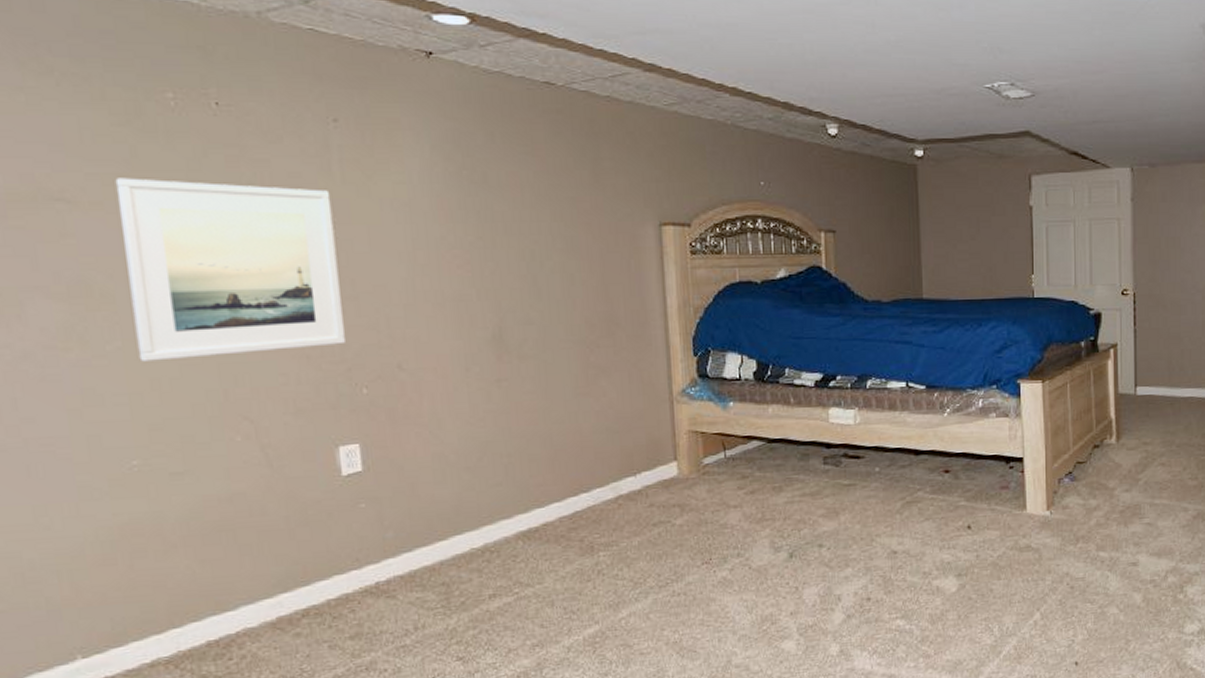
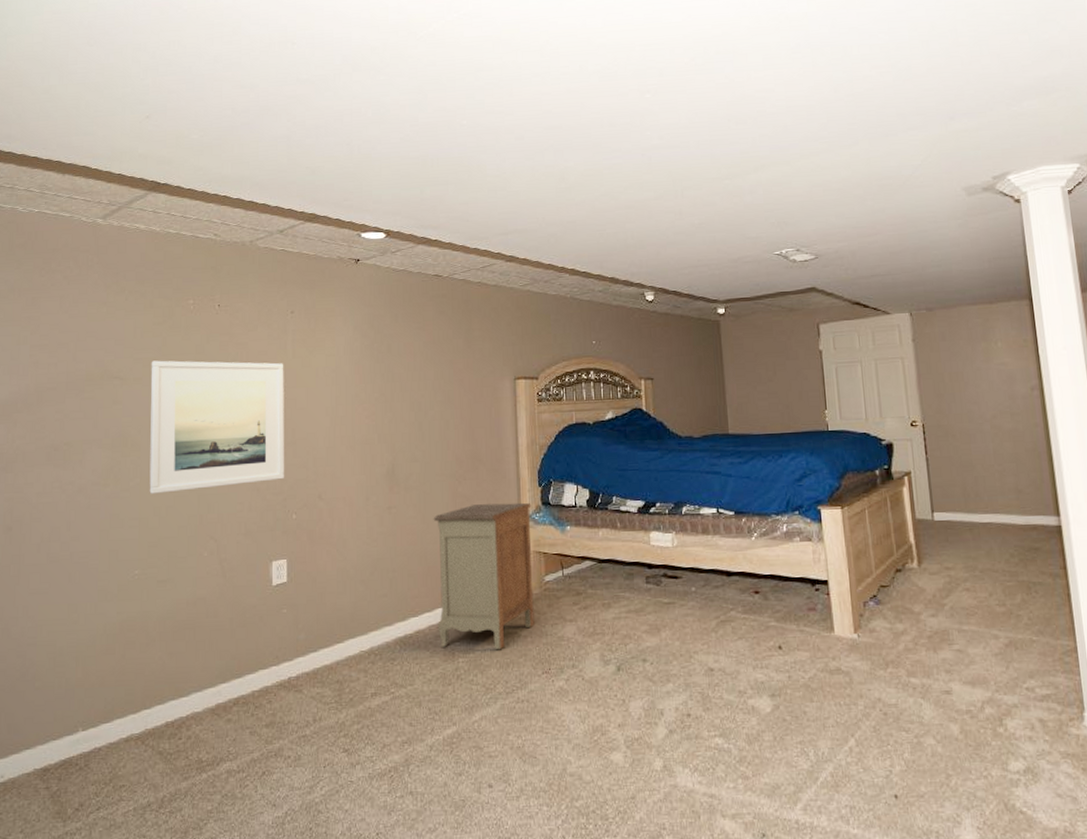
nightstand: none [558,374,692,541] -> present [433,502,534,650]

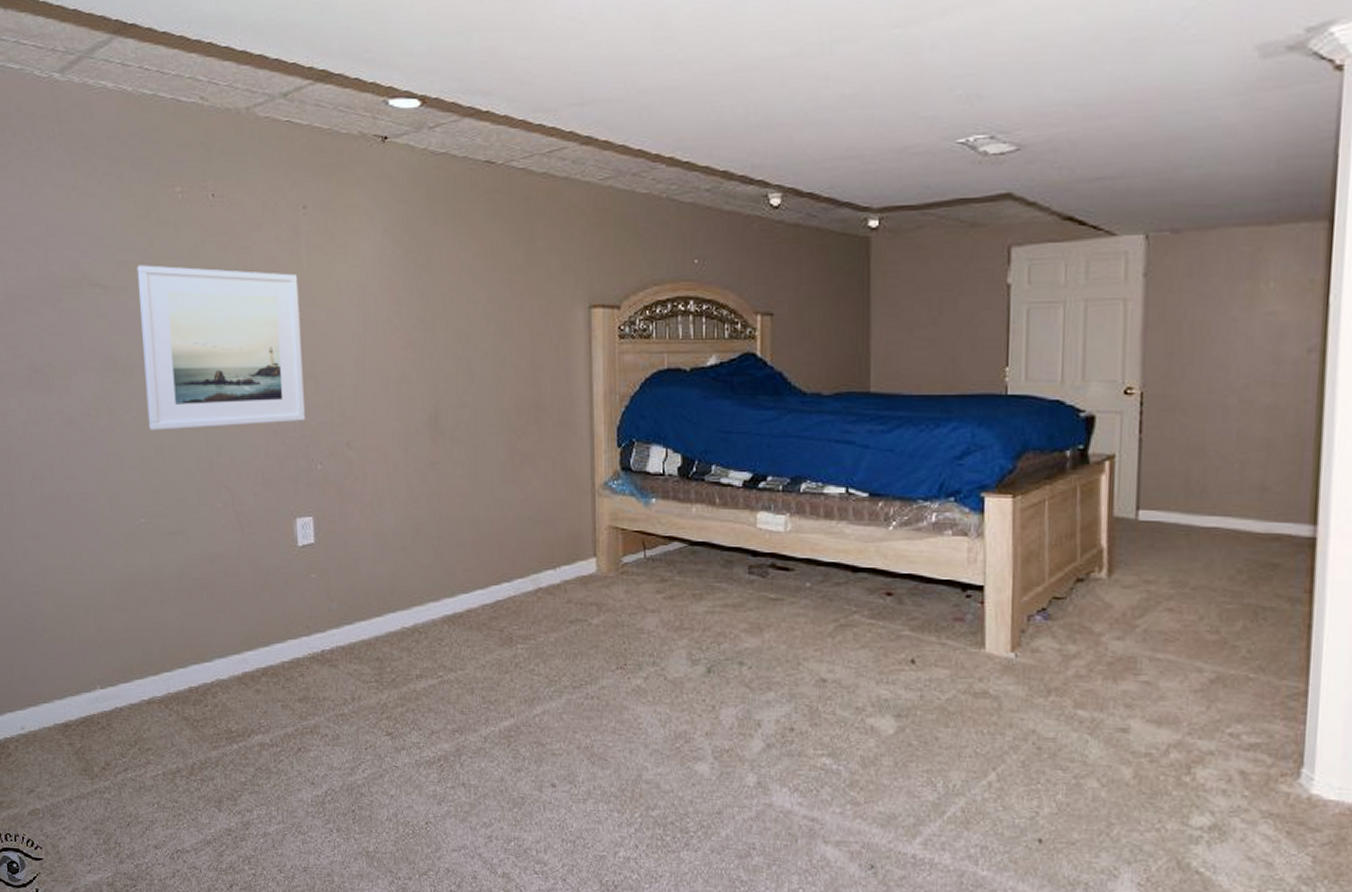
nightstand: present [433,502,534,650] -> none [486,465,608,639]

